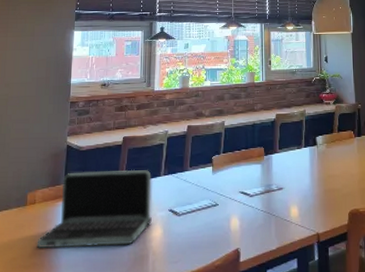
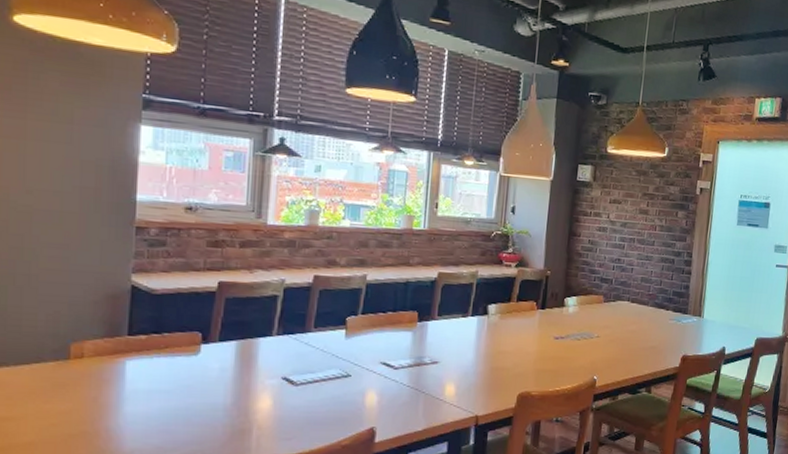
laptop: present [36,169,152,249] -> none [87,321,259,416]

